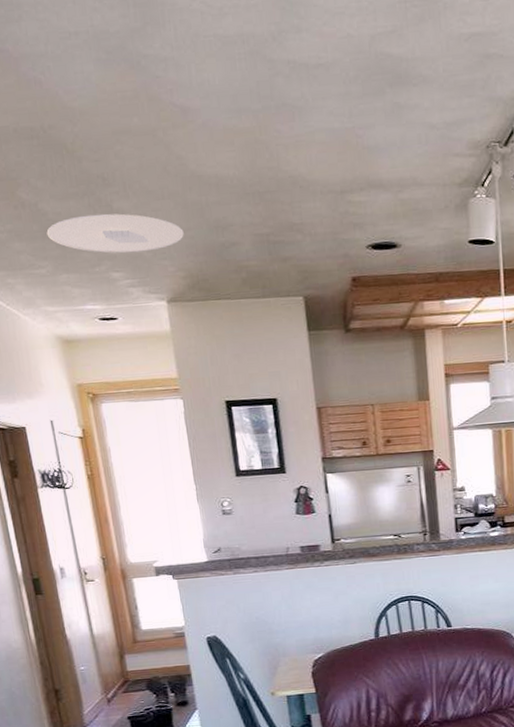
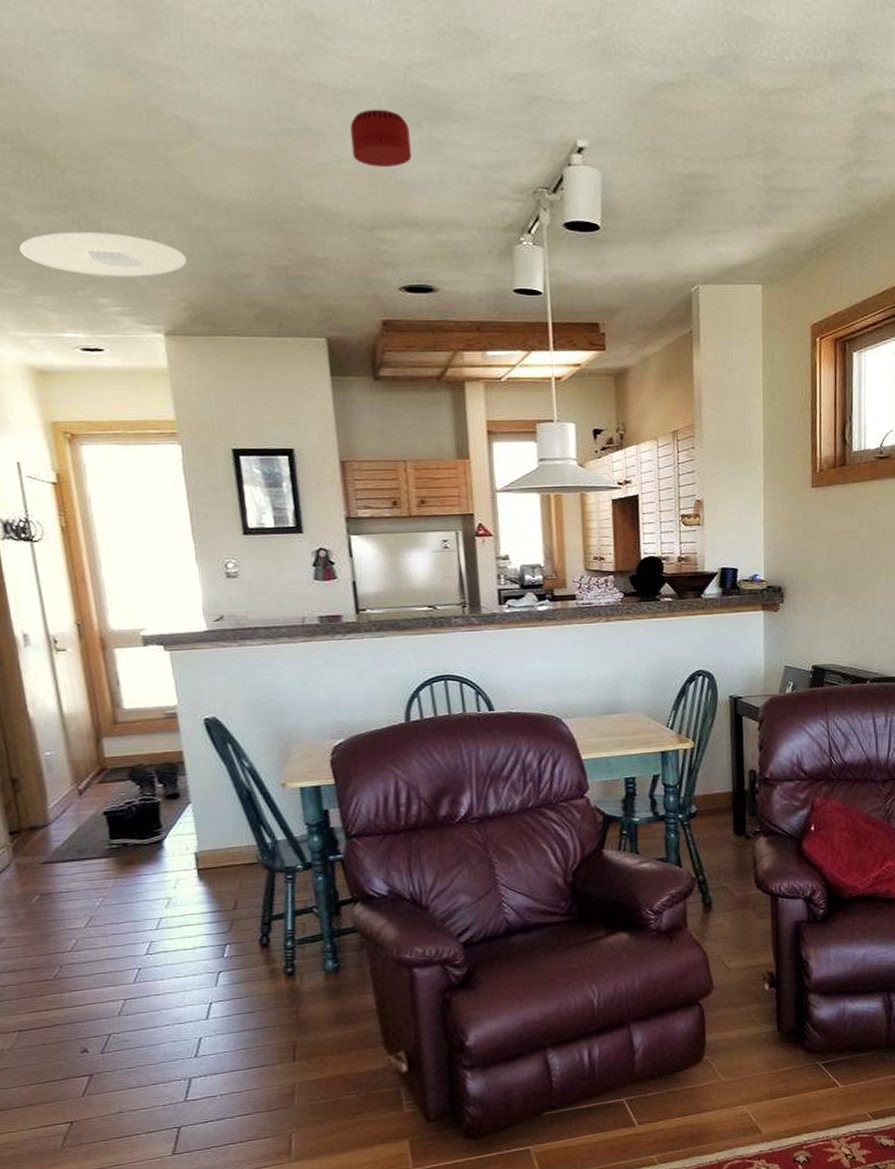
smoke detector: none [322,79,376,135] -> present [350,109,411,167]

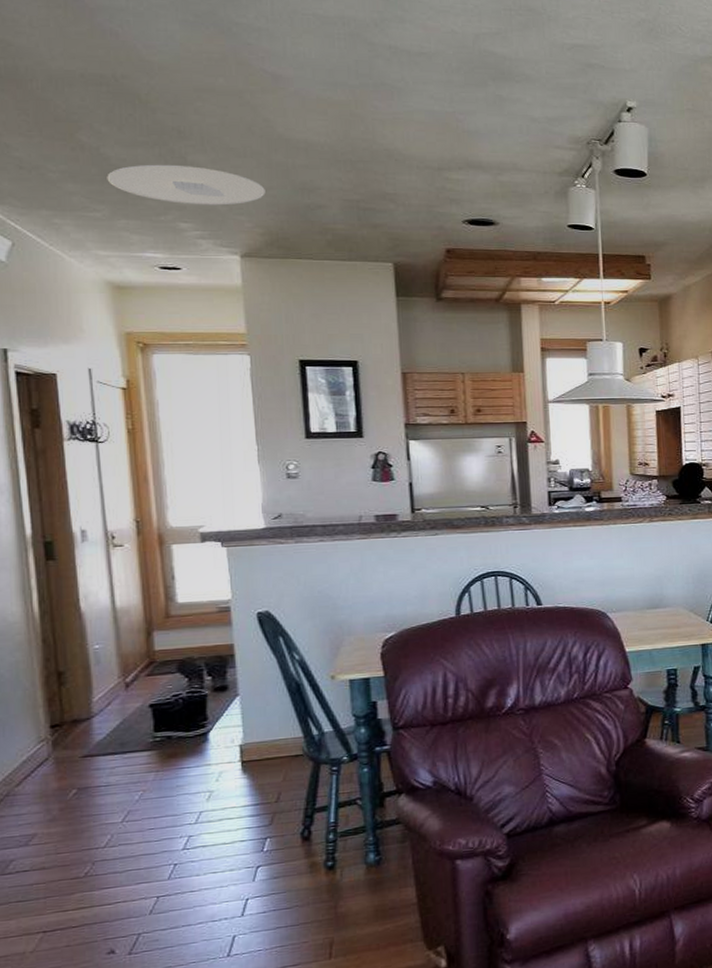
smoke detector: present [350,109,411,167] -> none [423,69,478,118]

